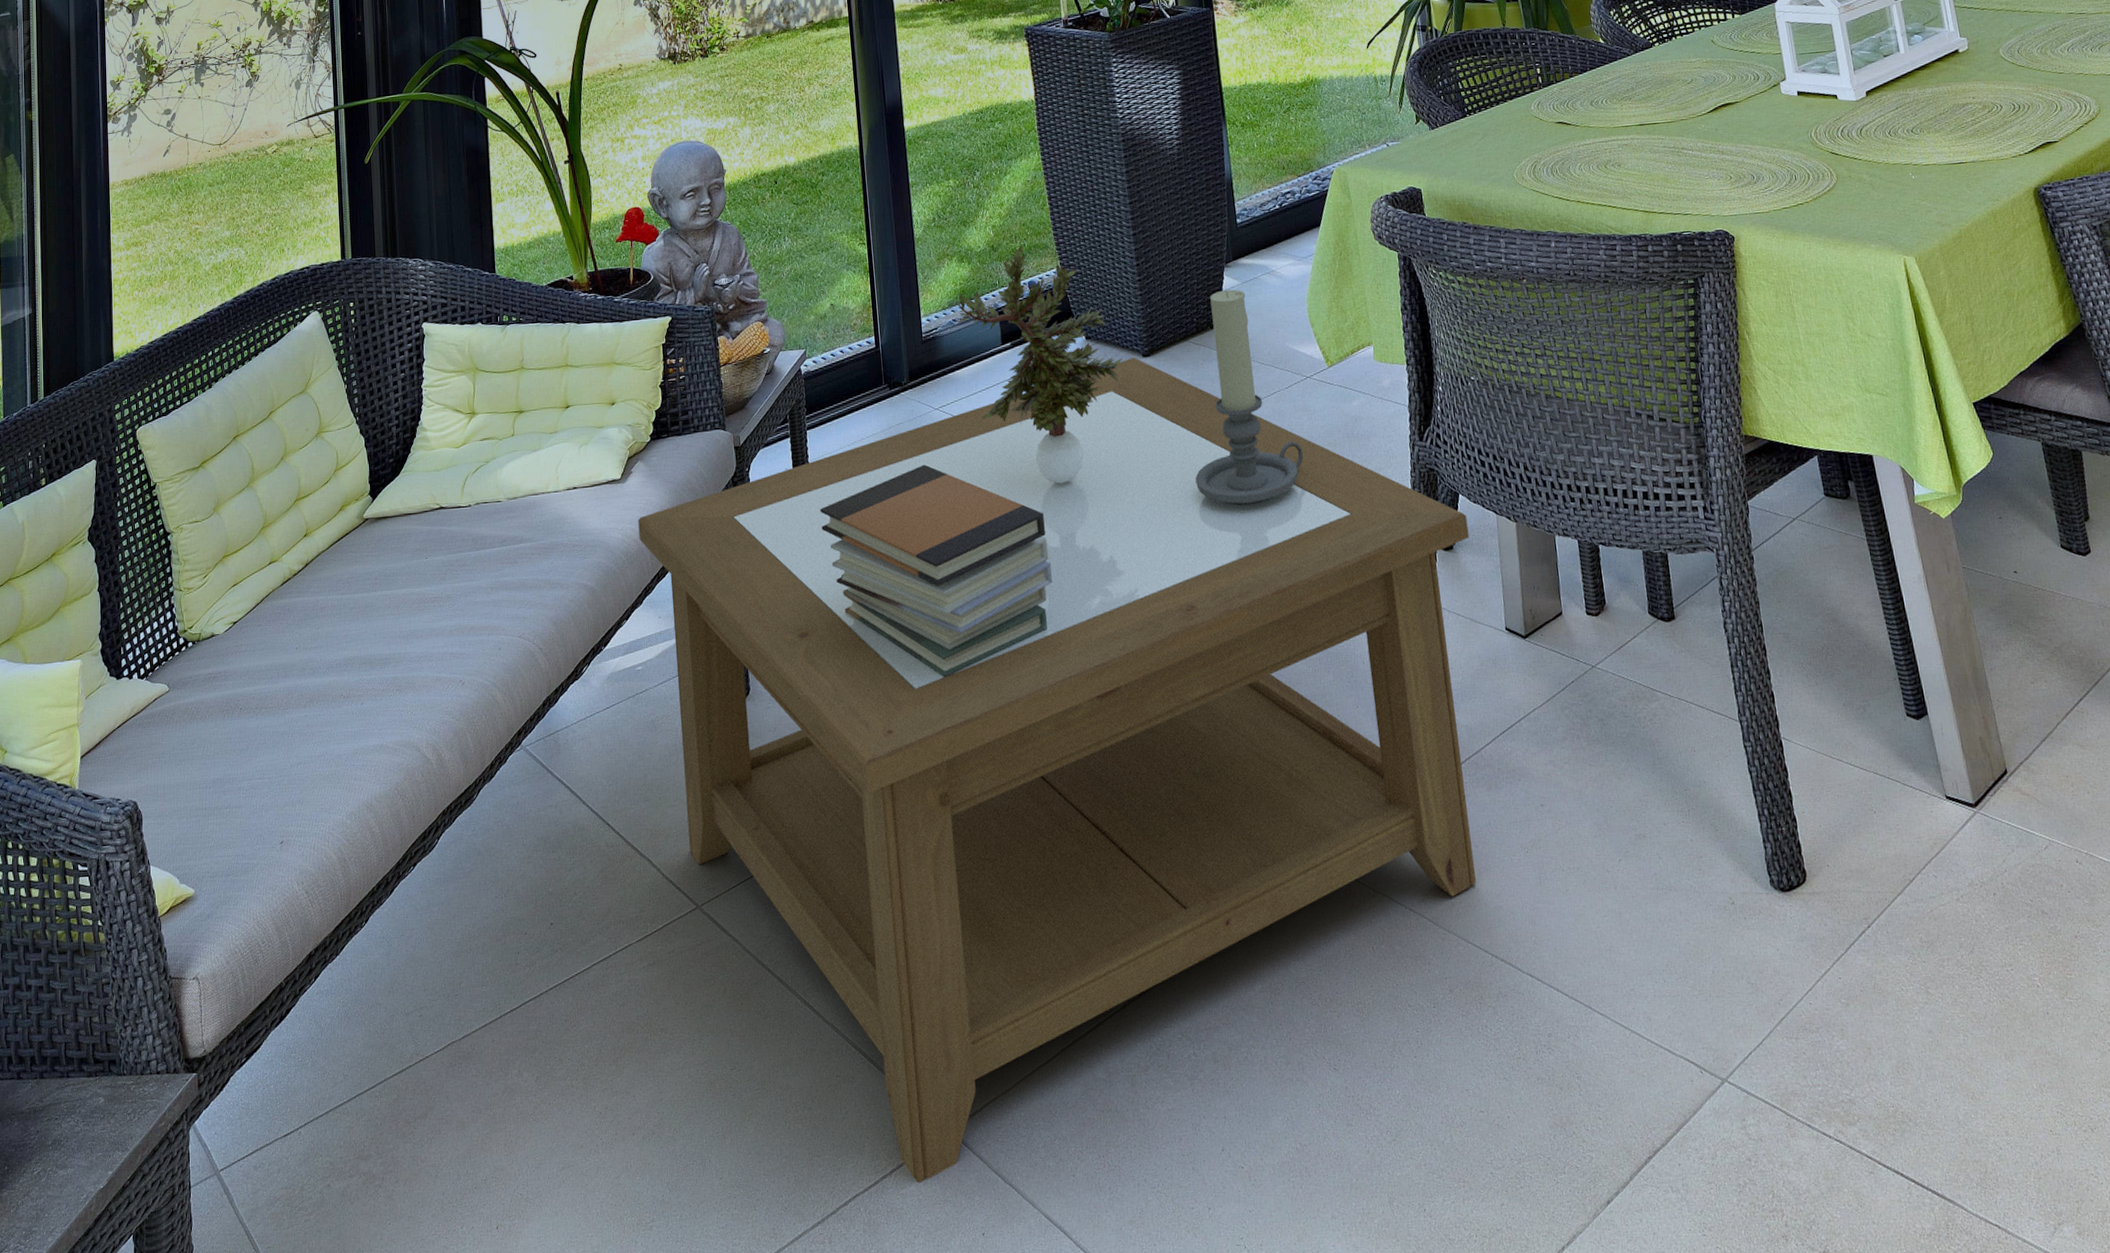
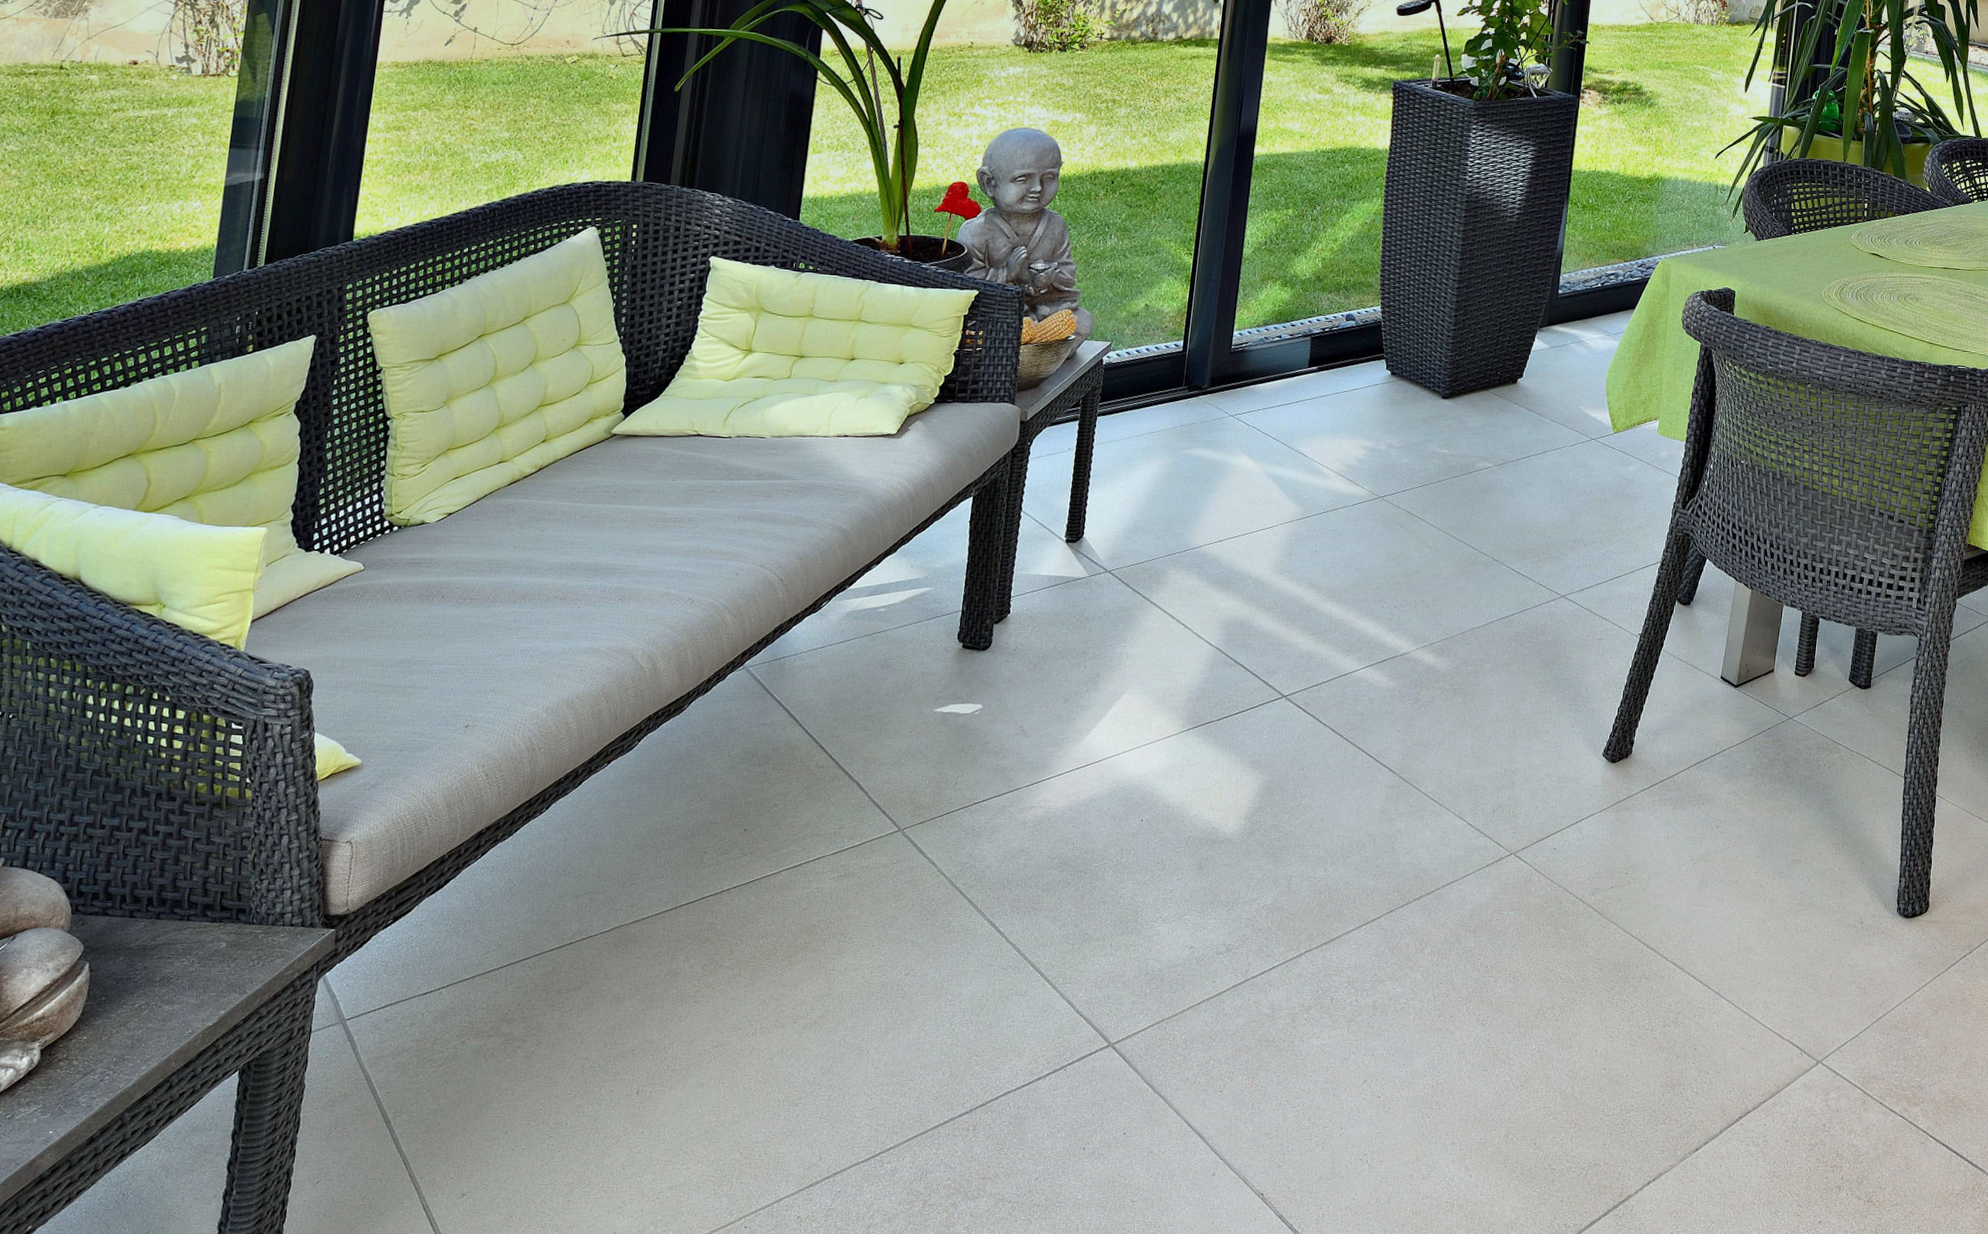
coffee table: present [638,358,1476,1184] -> none [902,398,1709,1087]
book stack: present [820,464,1052,678] -> none [1094,464,1316,656]
potted plant: present [955,245,1123,484] -> none [1268,280,1423,499]
candle holder: present [1195,289,1304,506] -> none [1467,351,1574,543]

